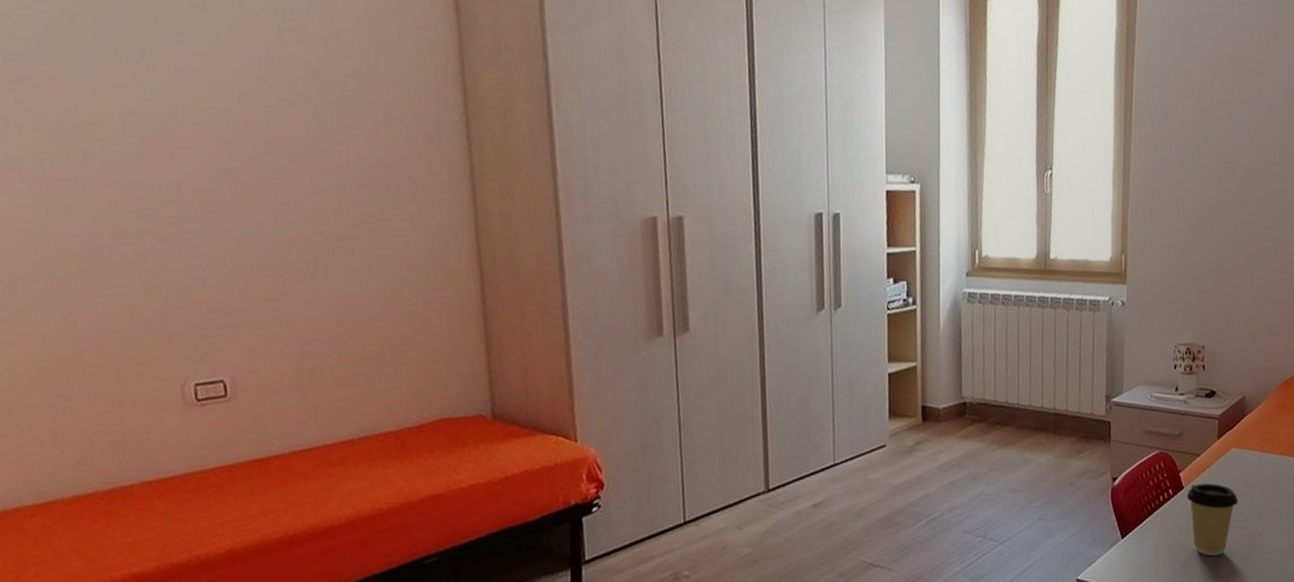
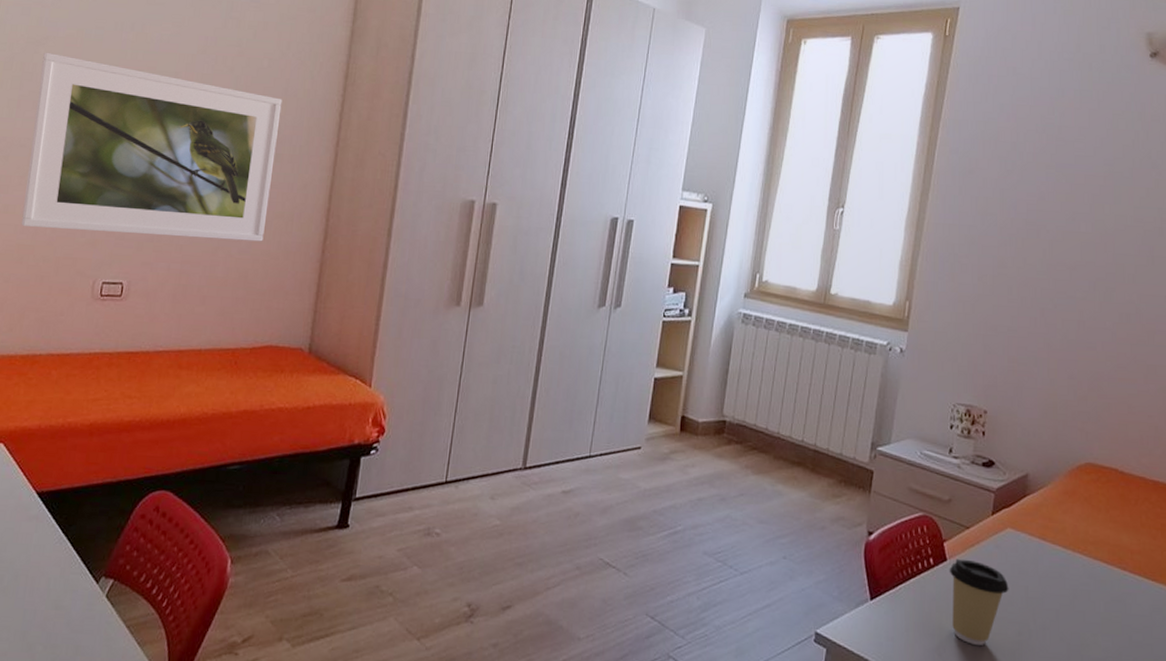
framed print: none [14,101,403,333] -> present [21,52,282,242]

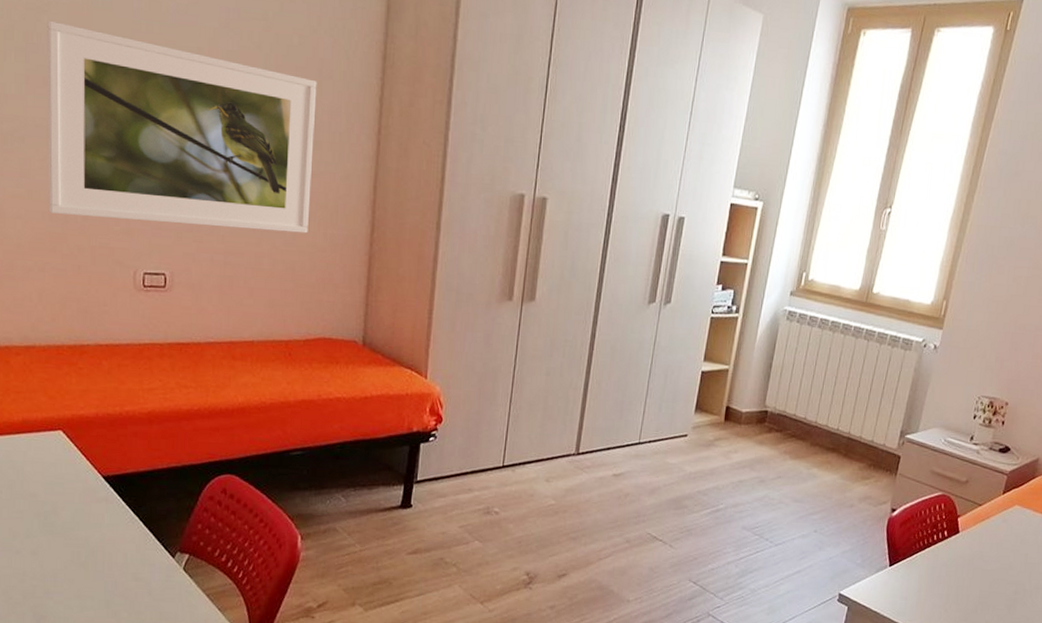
coffee cup: present [949,558,1009,645] -> none [959,531,1011,602]

